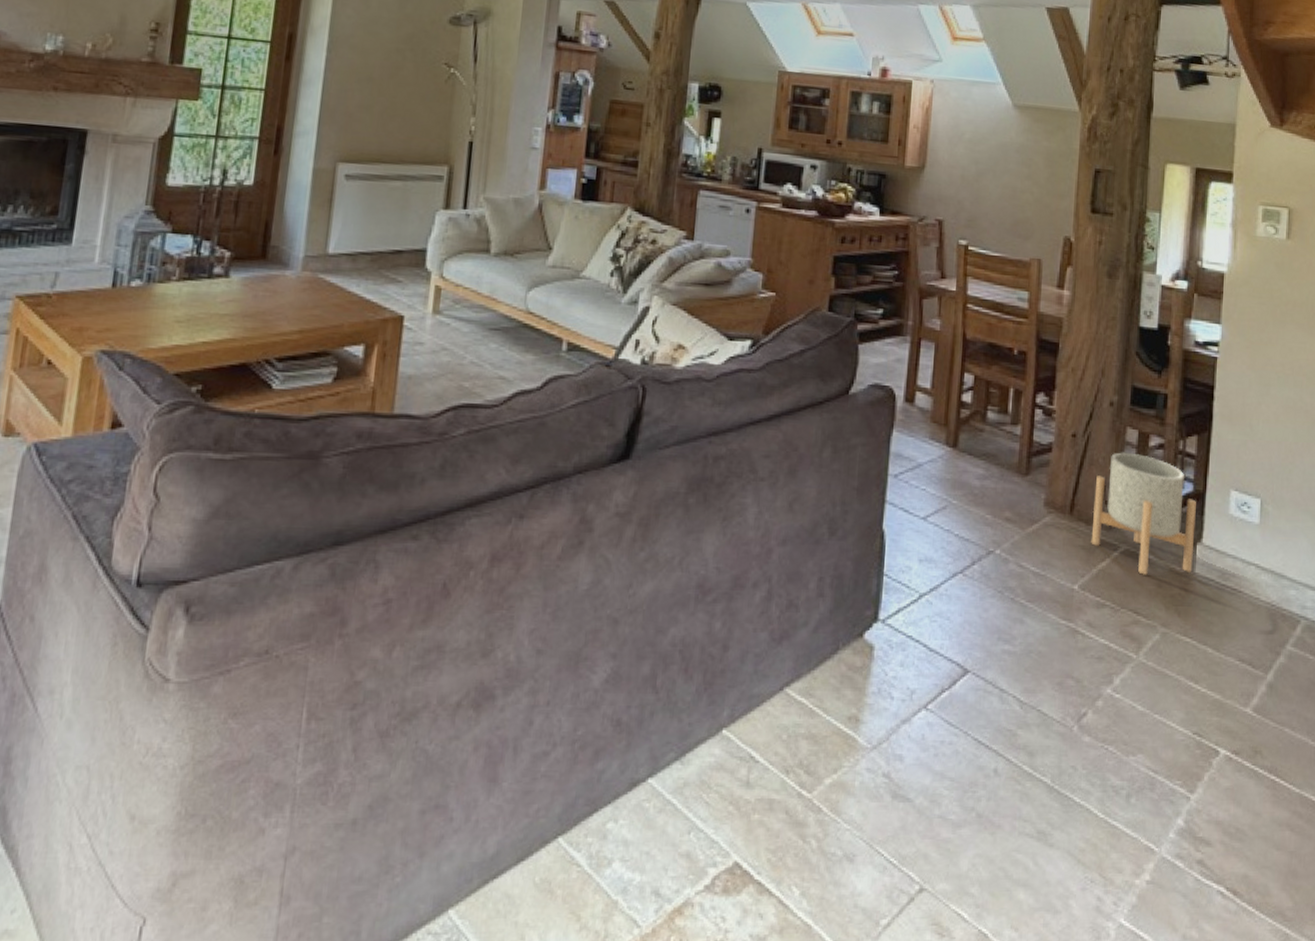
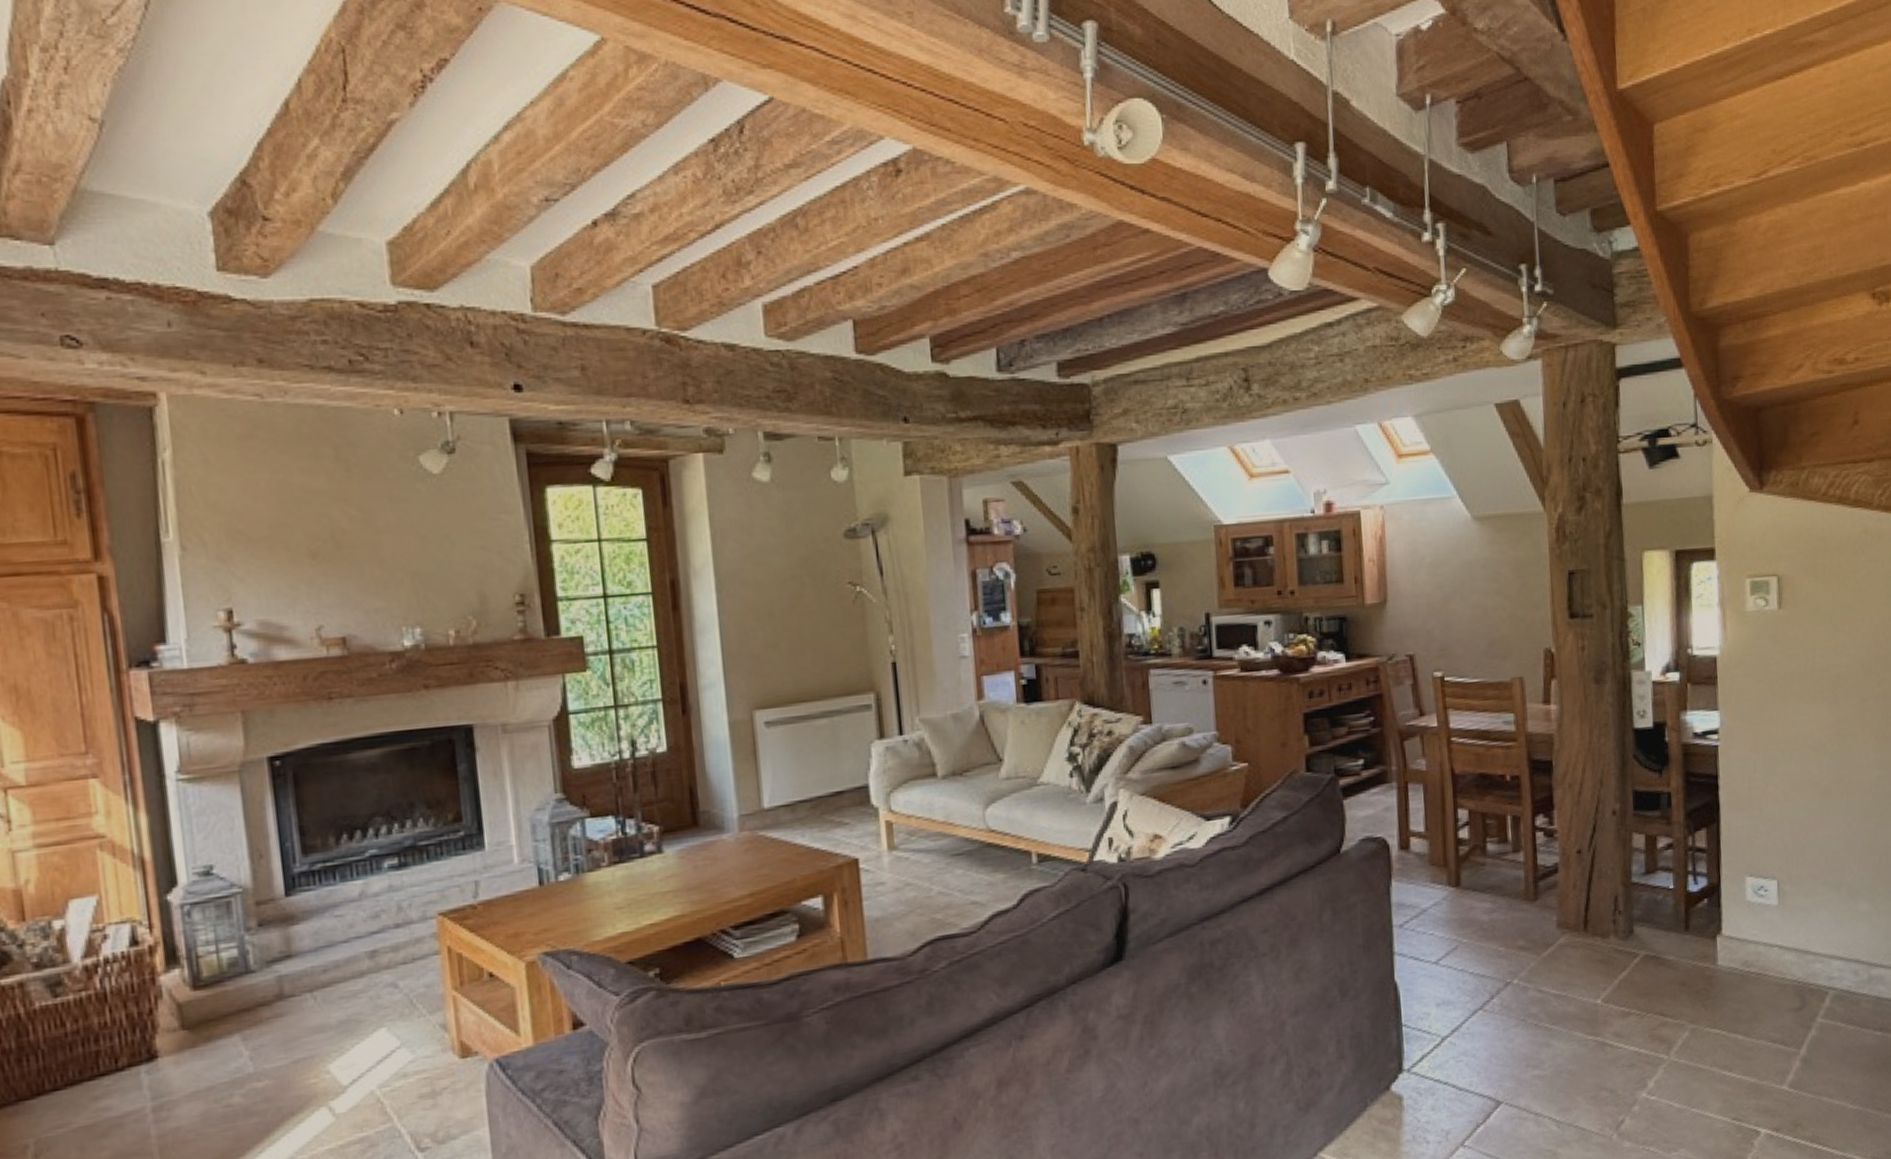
planter: present [1091,452,1196,575] -> none [1607,858,1715,977]

